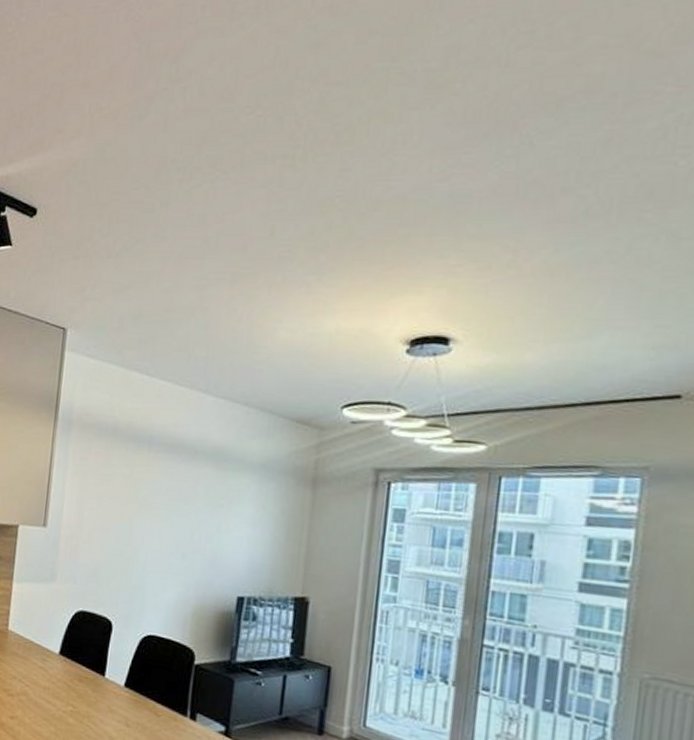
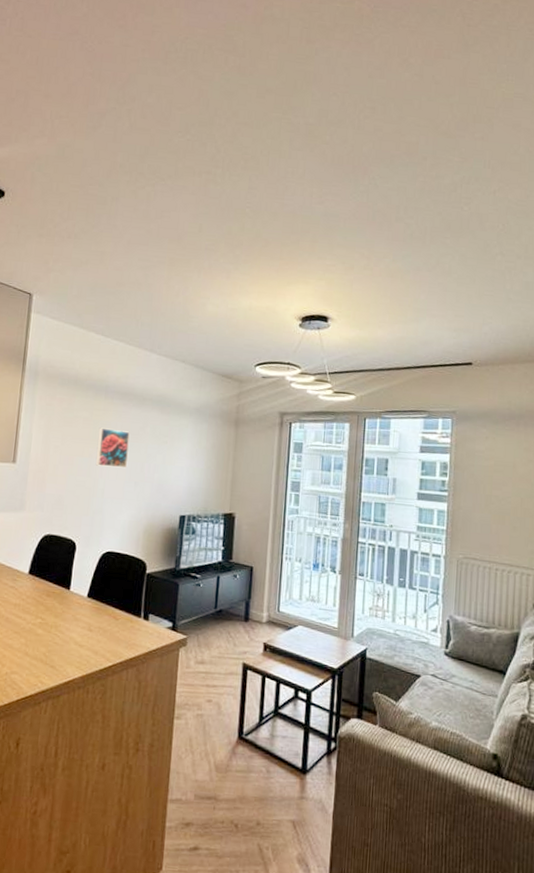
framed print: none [136,486,178,536] -> present [95,427,130,468]

